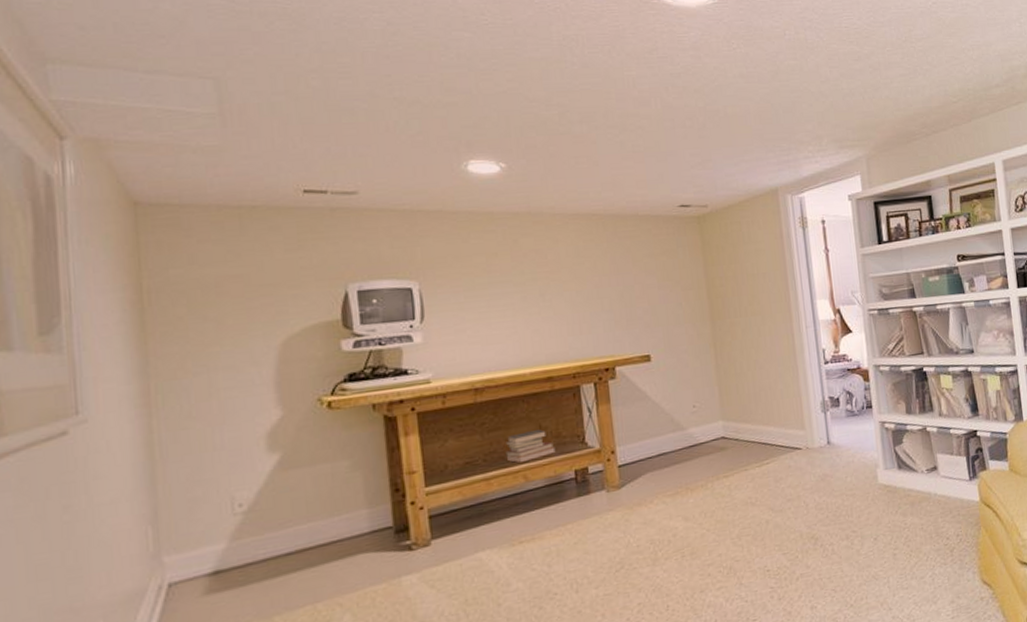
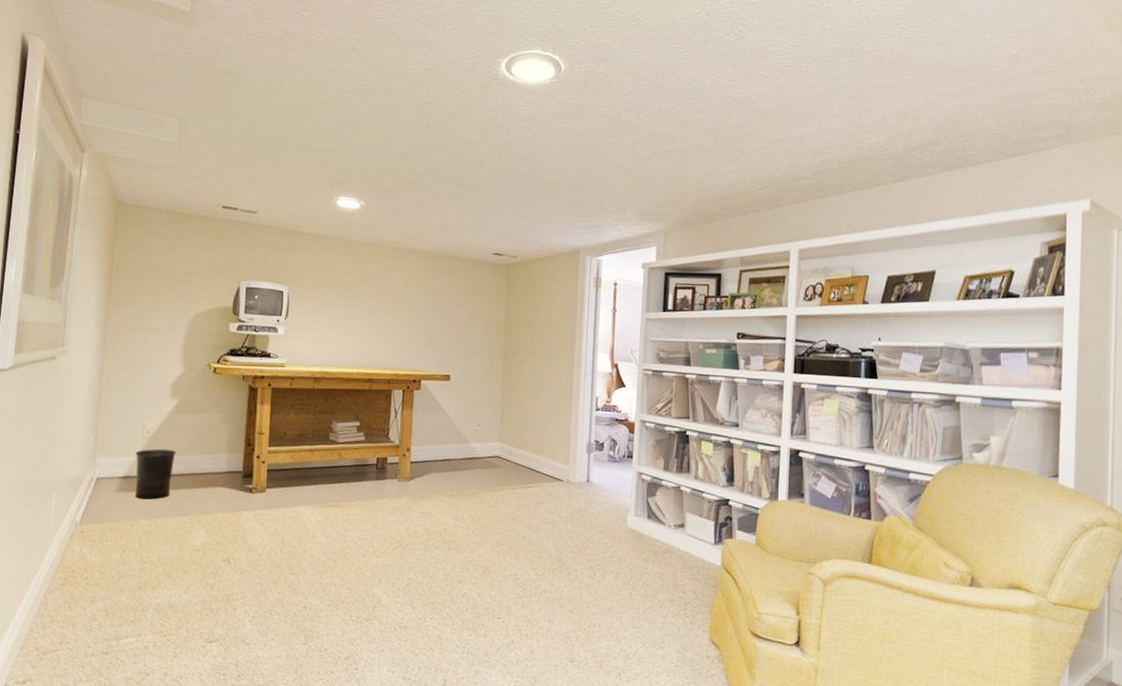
waste bin: none [226,520,291,597] -> present [135,449,177,500]

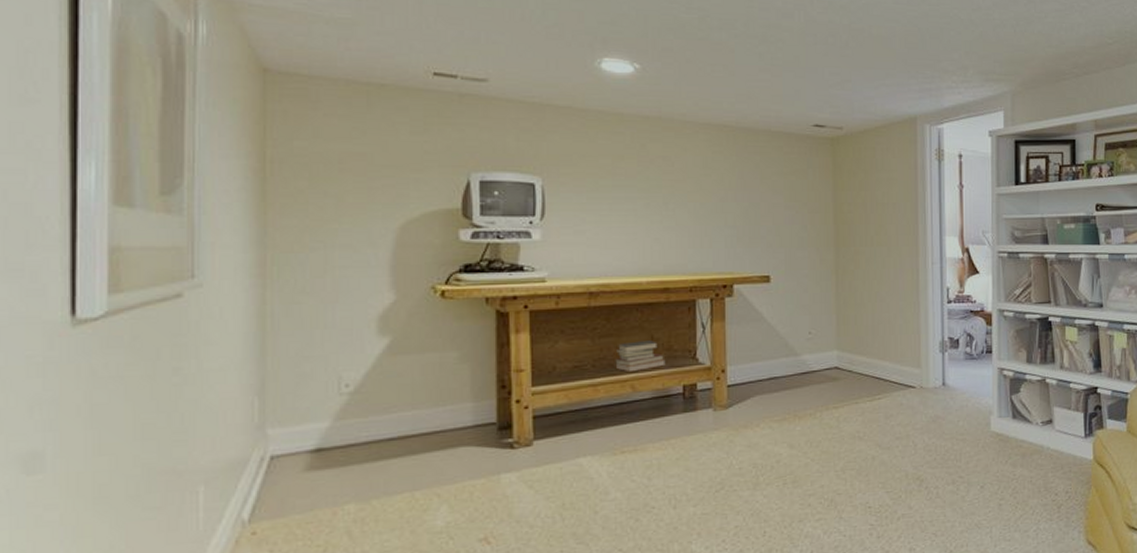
waste bin: present [135,449,177,500] -> none [330,405,395,477]

